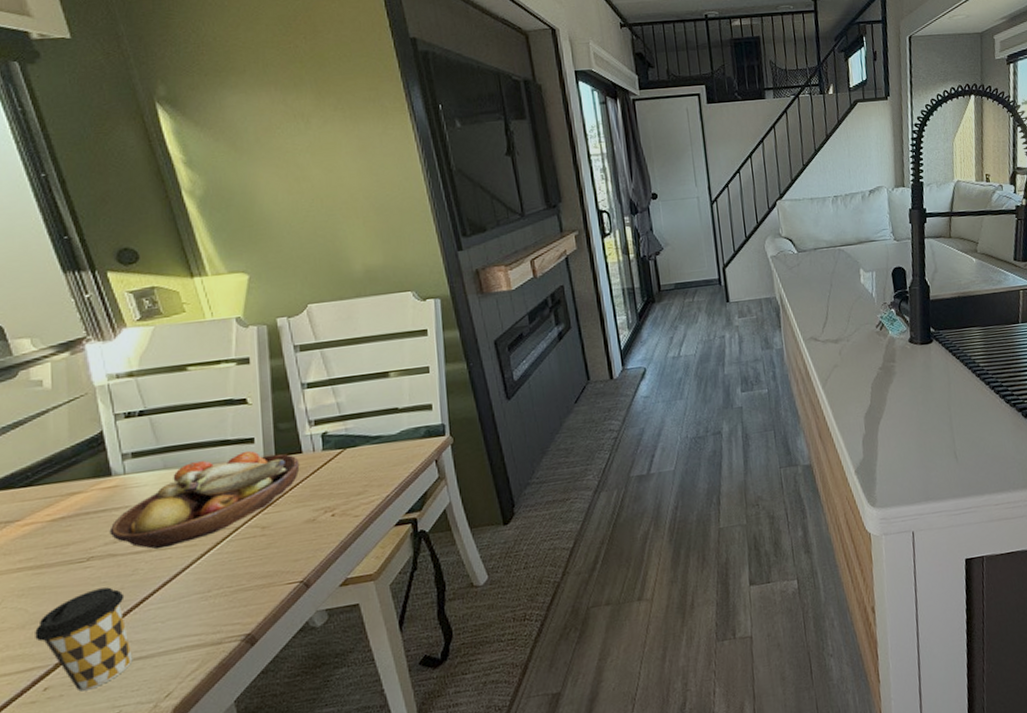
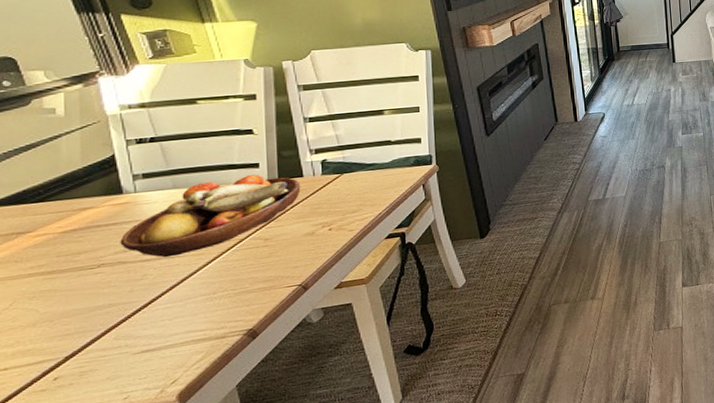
coffee cup: present [35,587,133,692] -> none [46,290,141,380]

